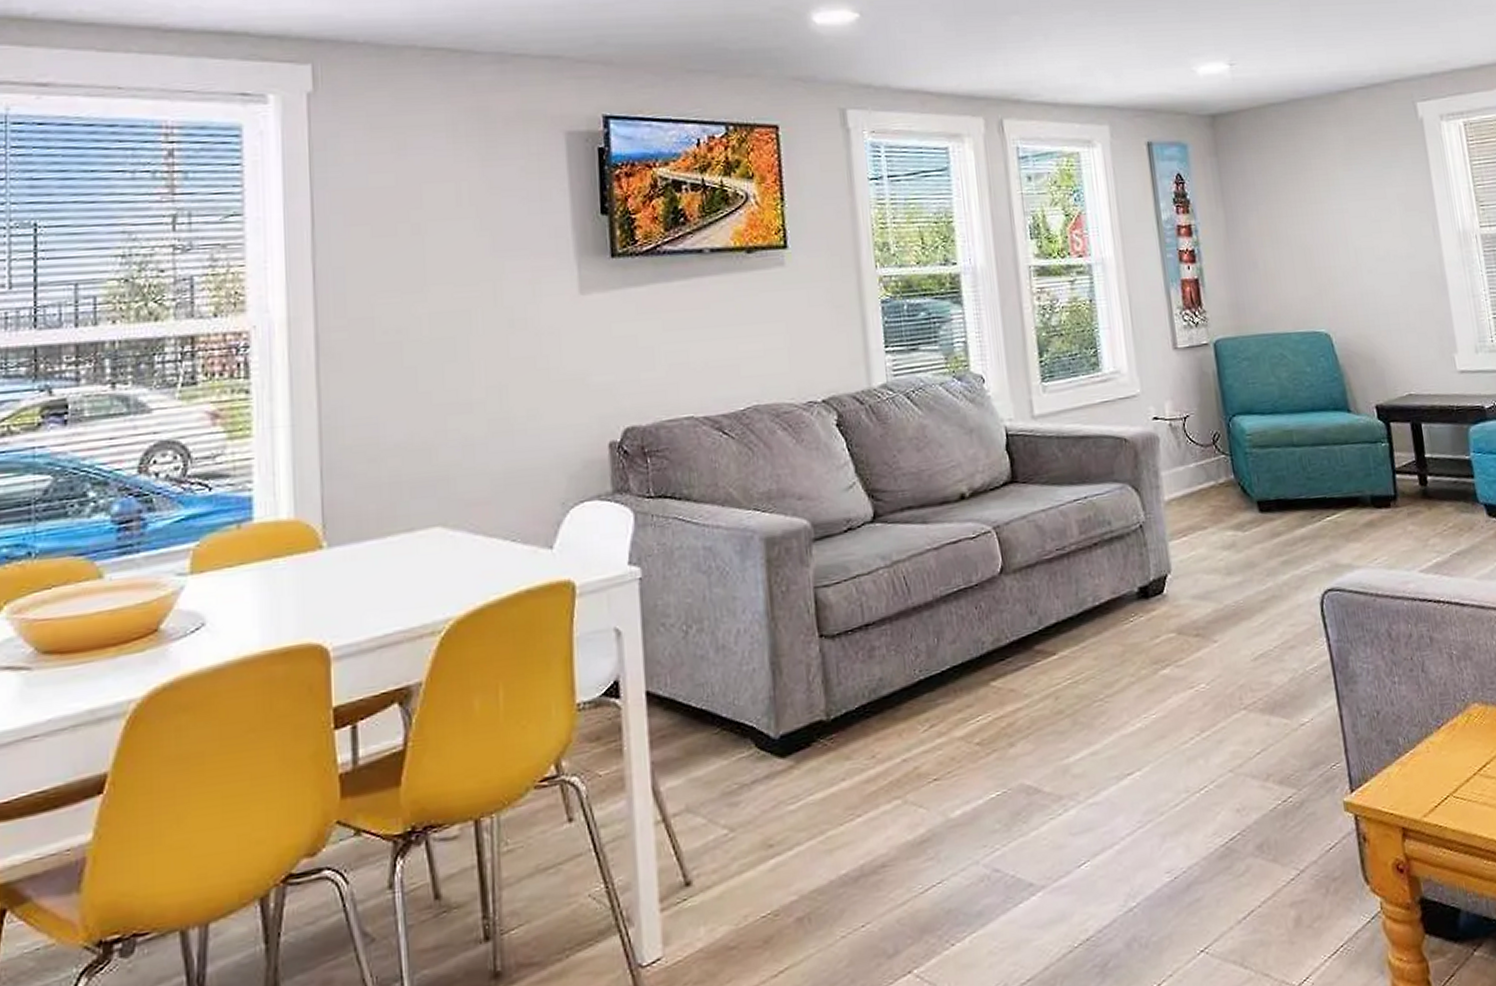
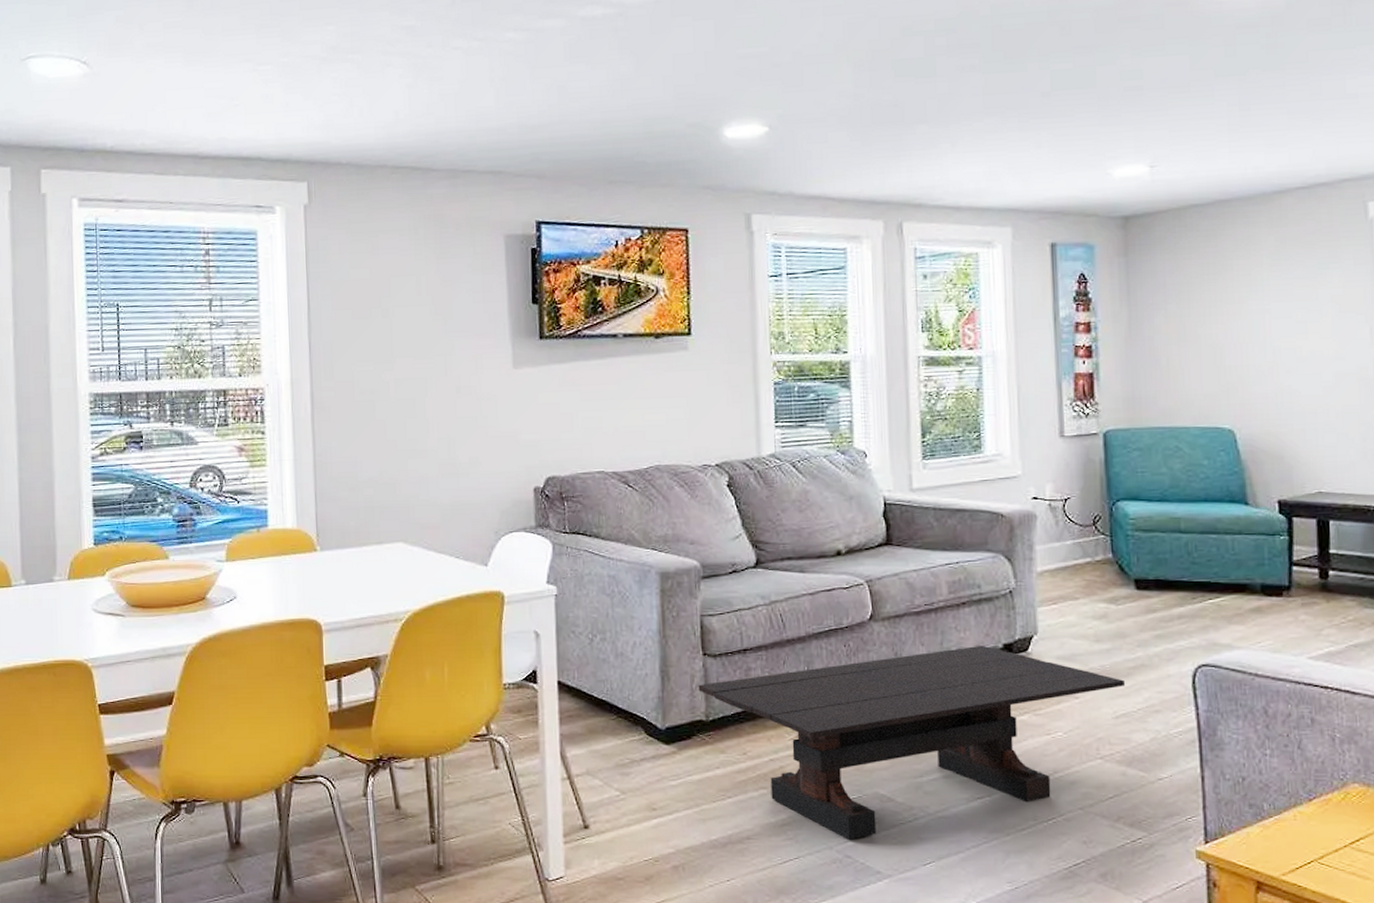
coffee table: none [815,591,1260,849] -> present [698,646,1126,840]

